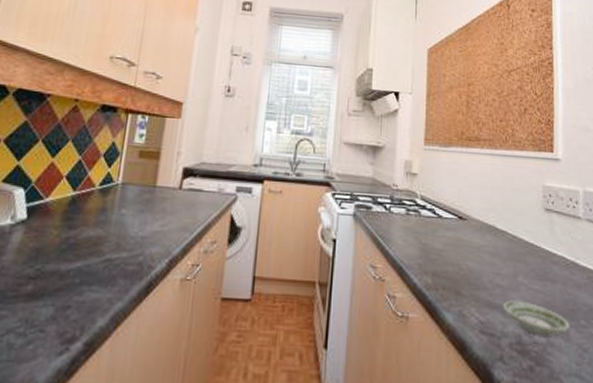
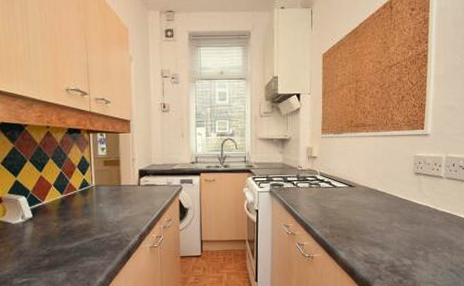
saucer: present [503,300,571,337] -> none [381,239,430,260]

